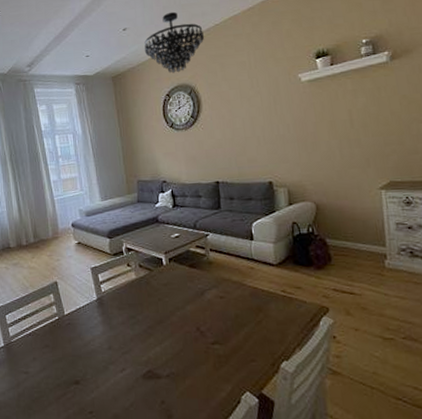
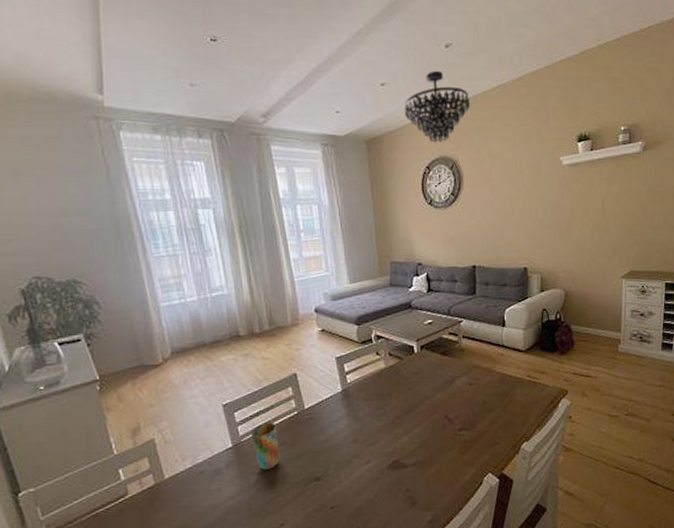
cup: none [19,326,44,370] -> present [250,422,280,470]

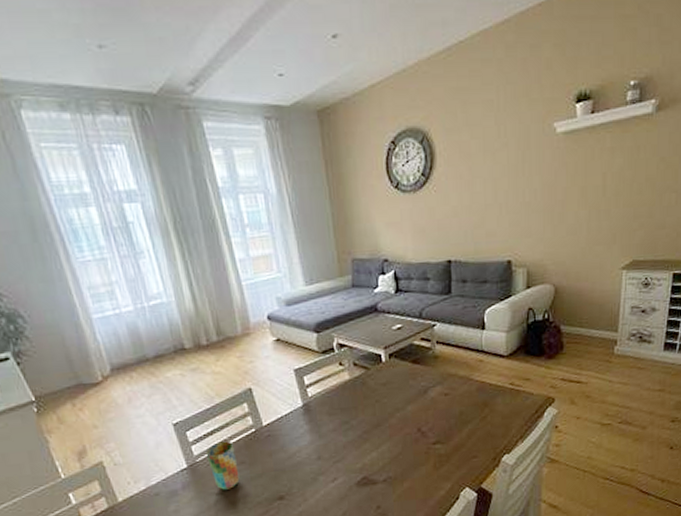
chandelier: present [405,70,470,143] -> none [362,14,443,111]

